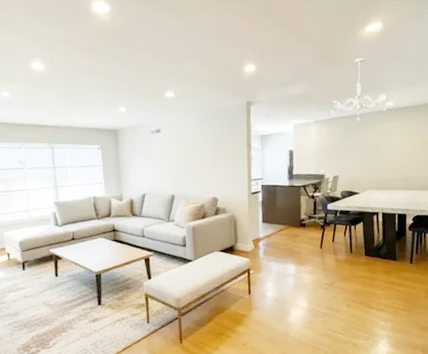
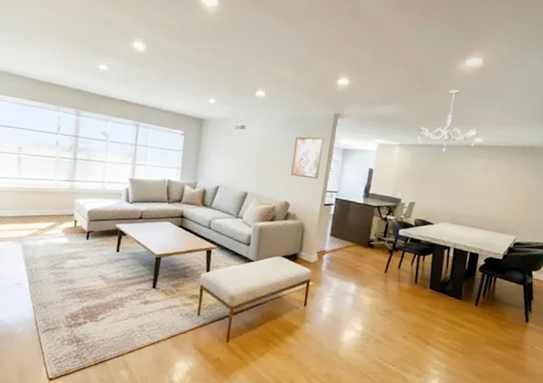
wall art: none [212,127,241,171] -> present [291,136,324,179]

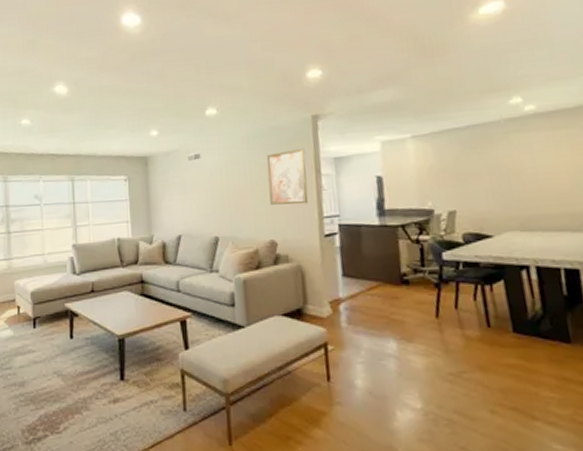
chandelier: present [417,89,479,152] -> none [435,47,529,133]

